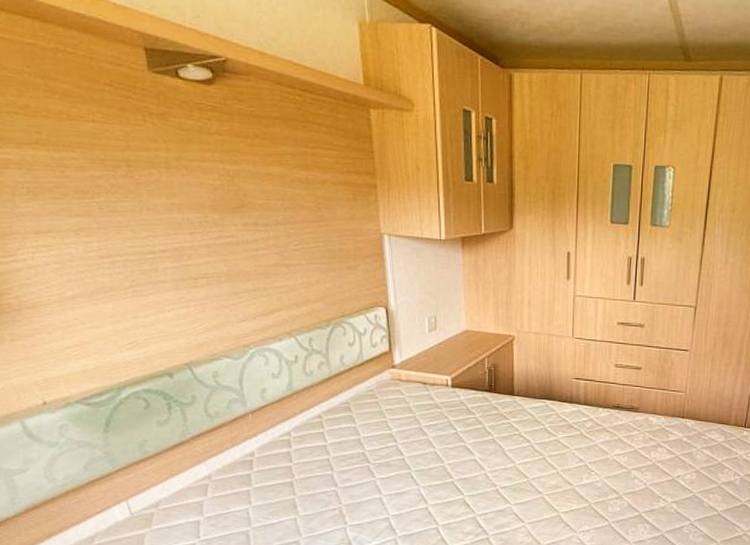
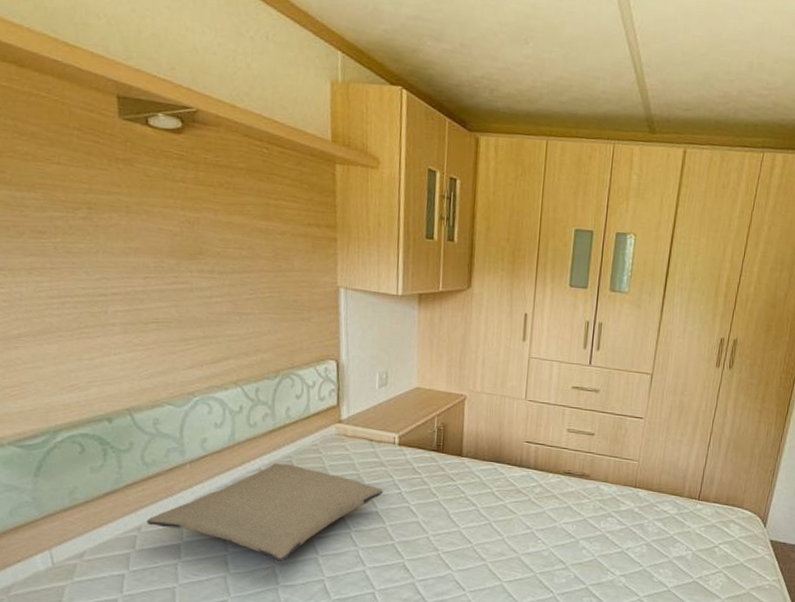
pillow: none [215,410,441,502] -> present [146,463,384,561]

